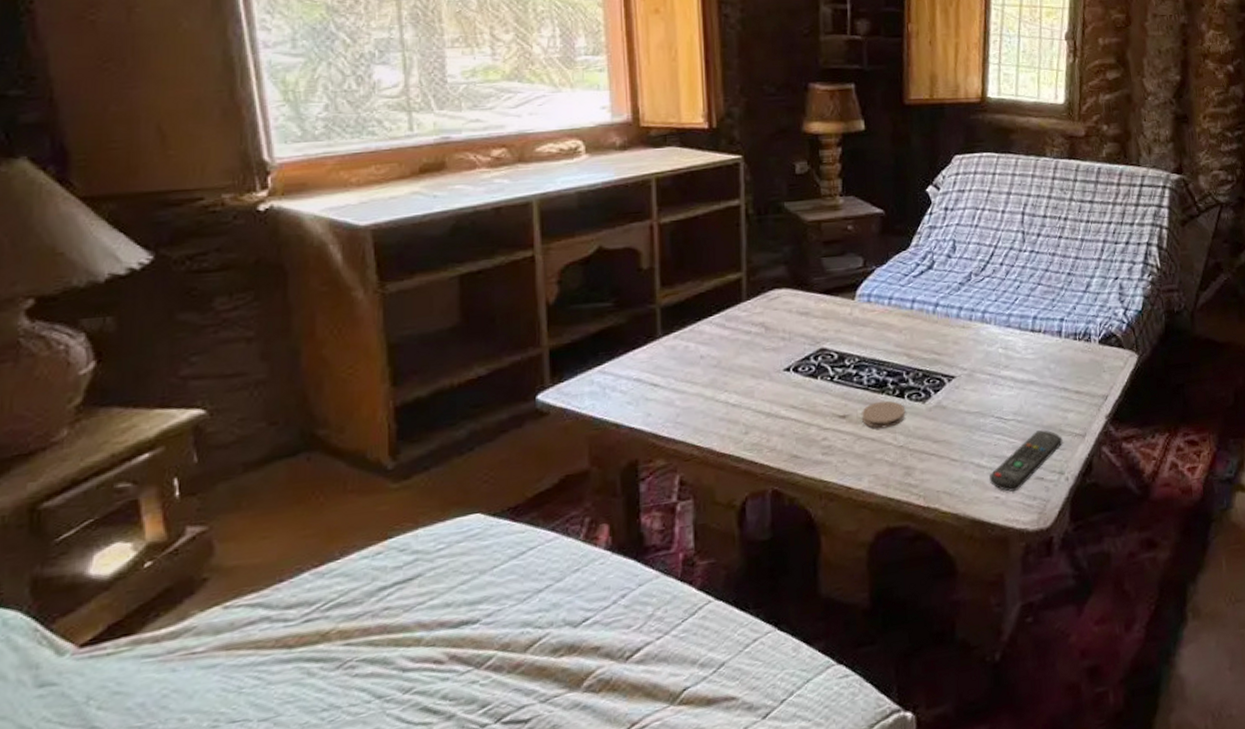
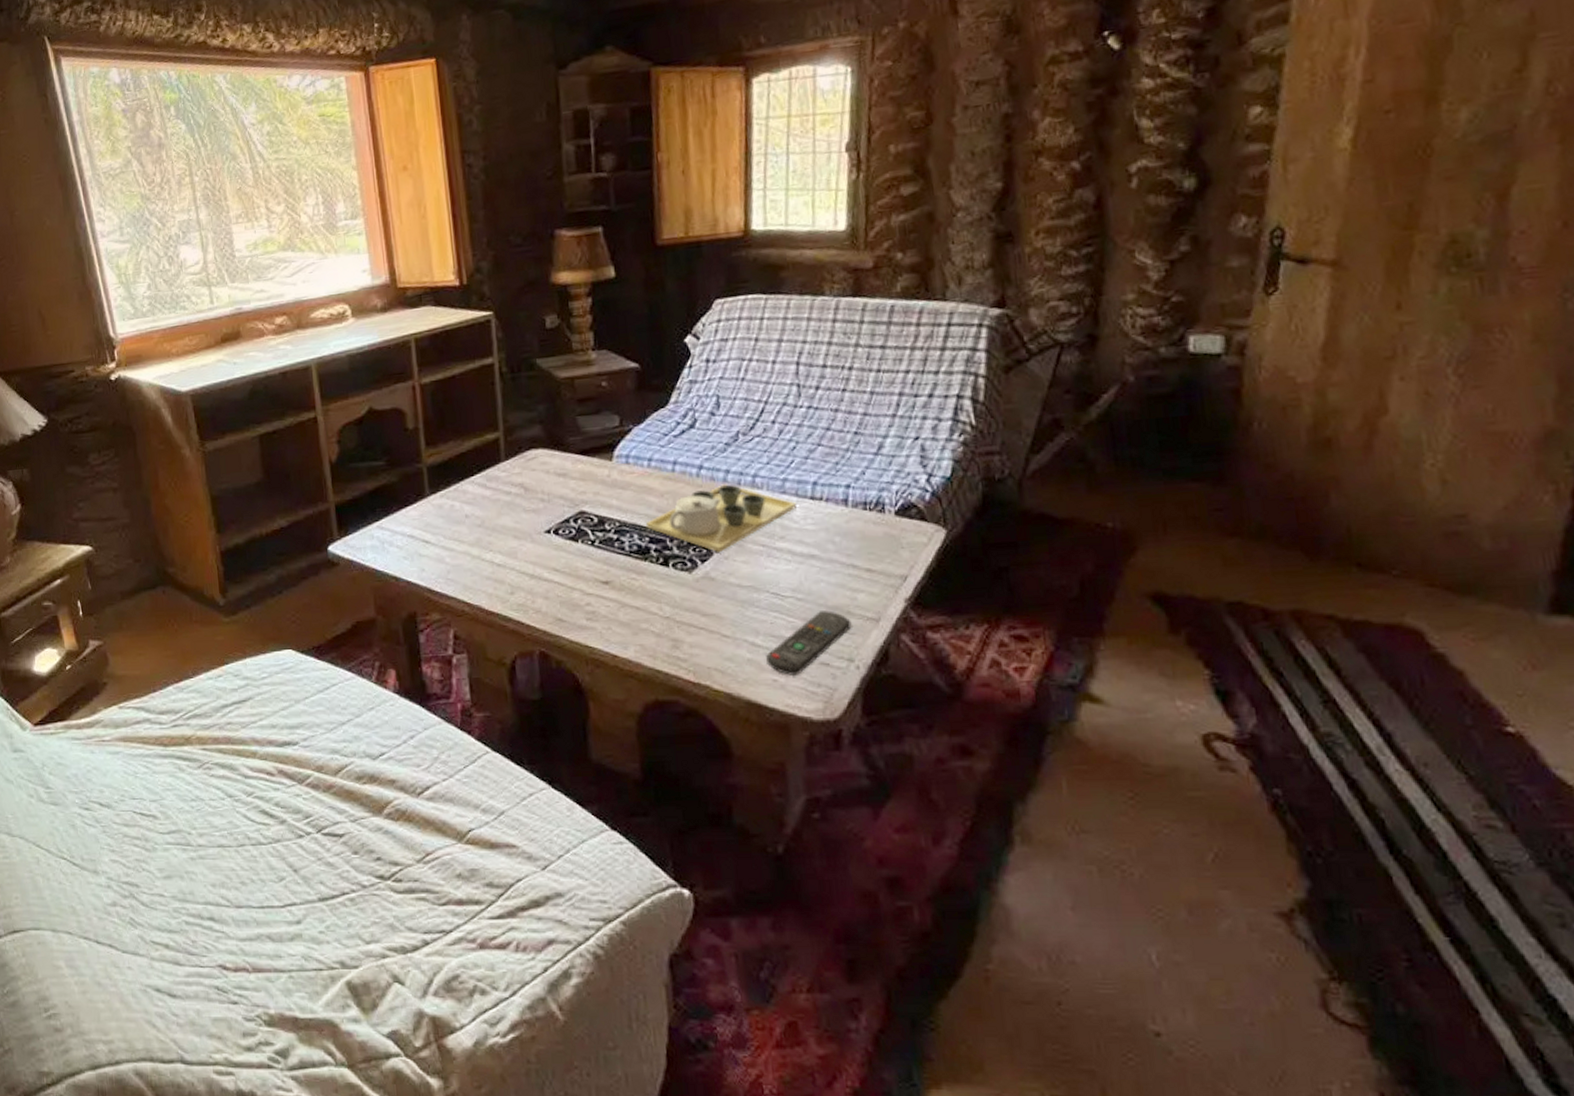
coaster: present [862,400,906,429] -> none [625,568,671,598]
tea set: none [884,319,1020,382] -> present [645,484,798,552]

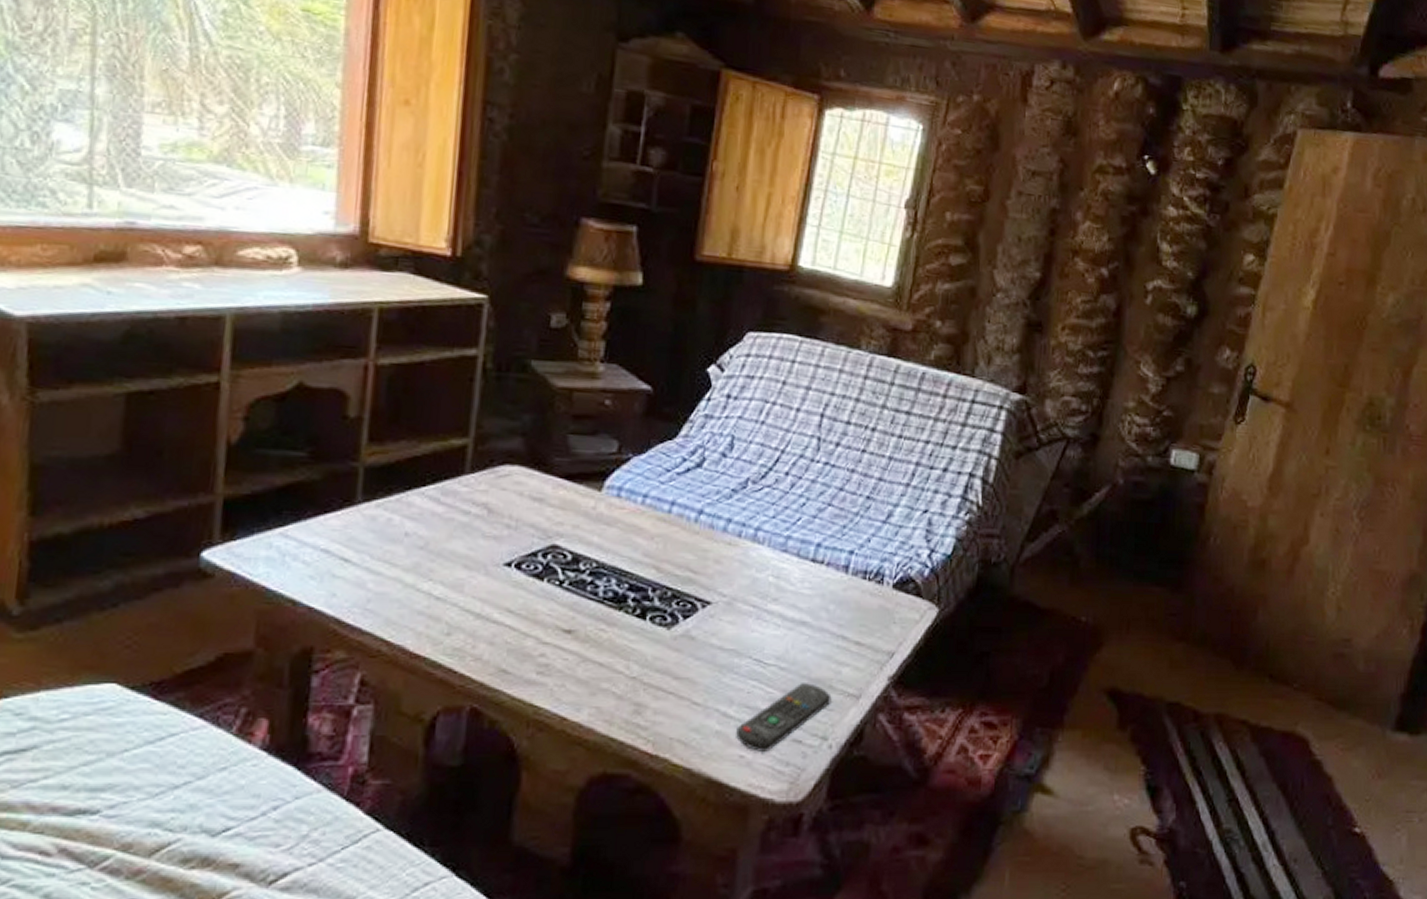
tea set: present [645,484,798,552] -> none [627,534,797,609]

